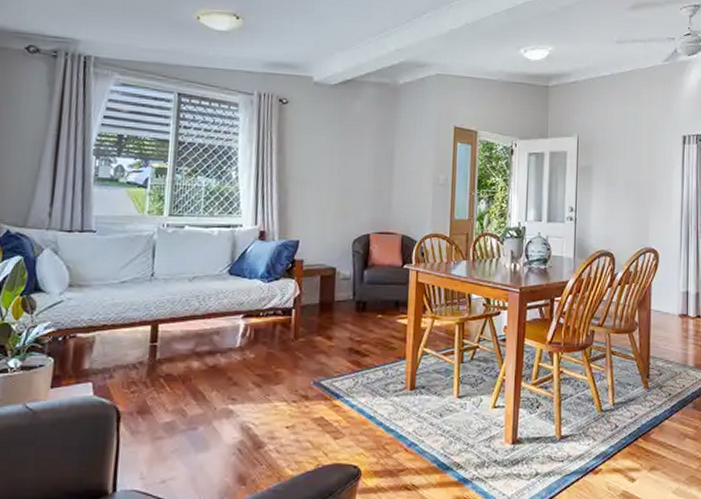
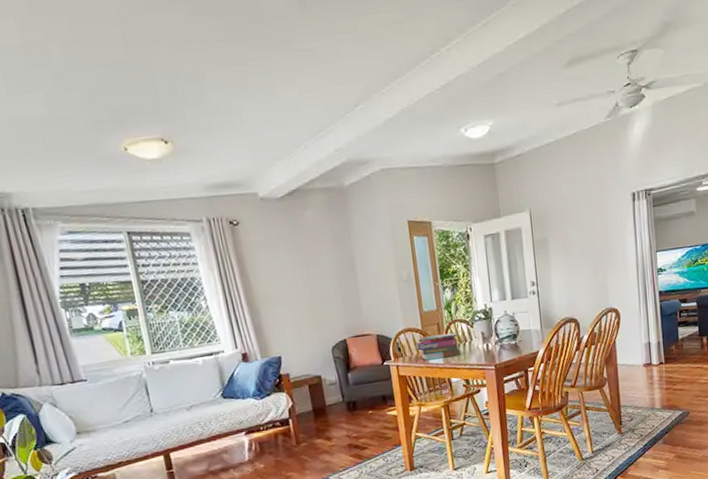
books: none [440,245,486,272] -> present [415,332,461,361]

